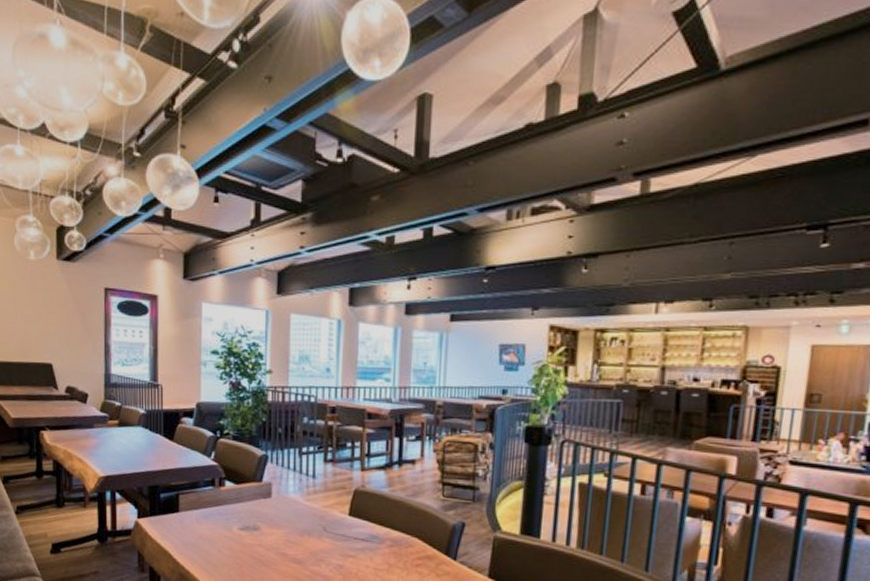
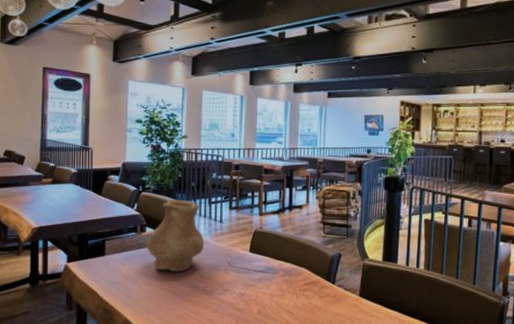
vase: none [226,448,293,536] -> present [146,199,204,272]

